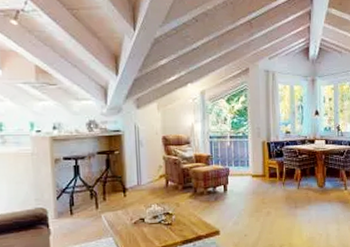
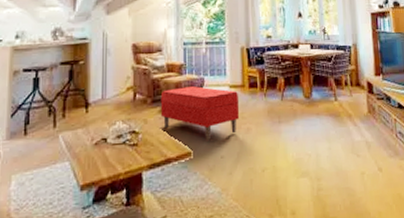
bench: none [190,175,261,222] -> present [160,86,240,141]

